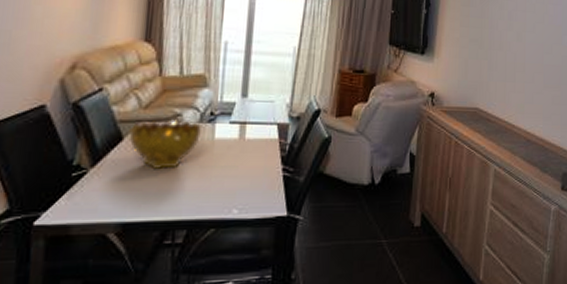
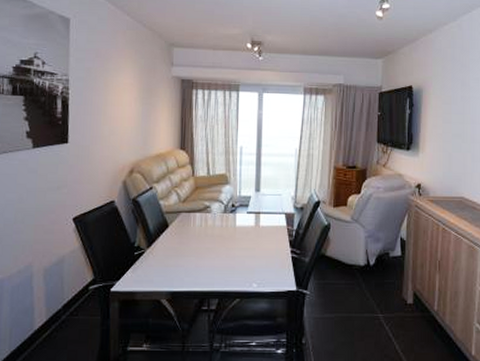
decorative bowl: present [128,119,201,169] -> none [172,211,225,250]

